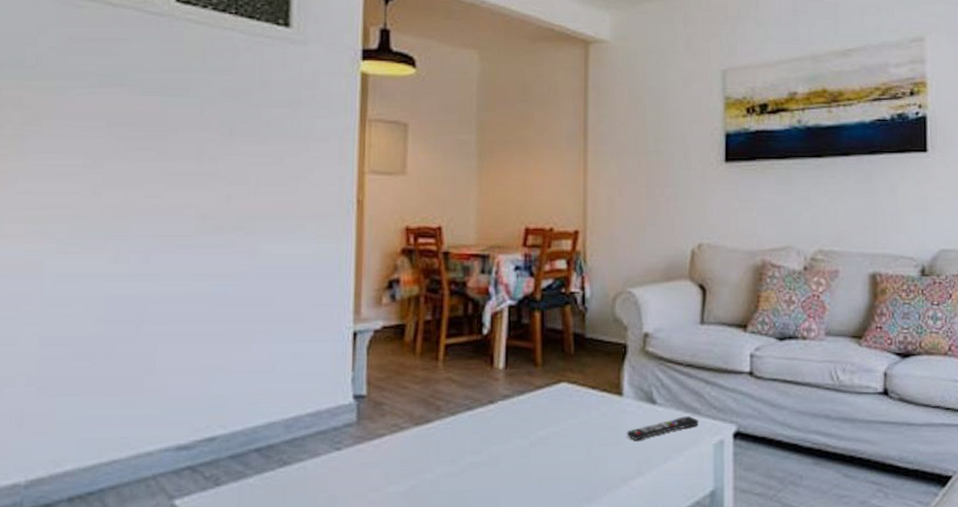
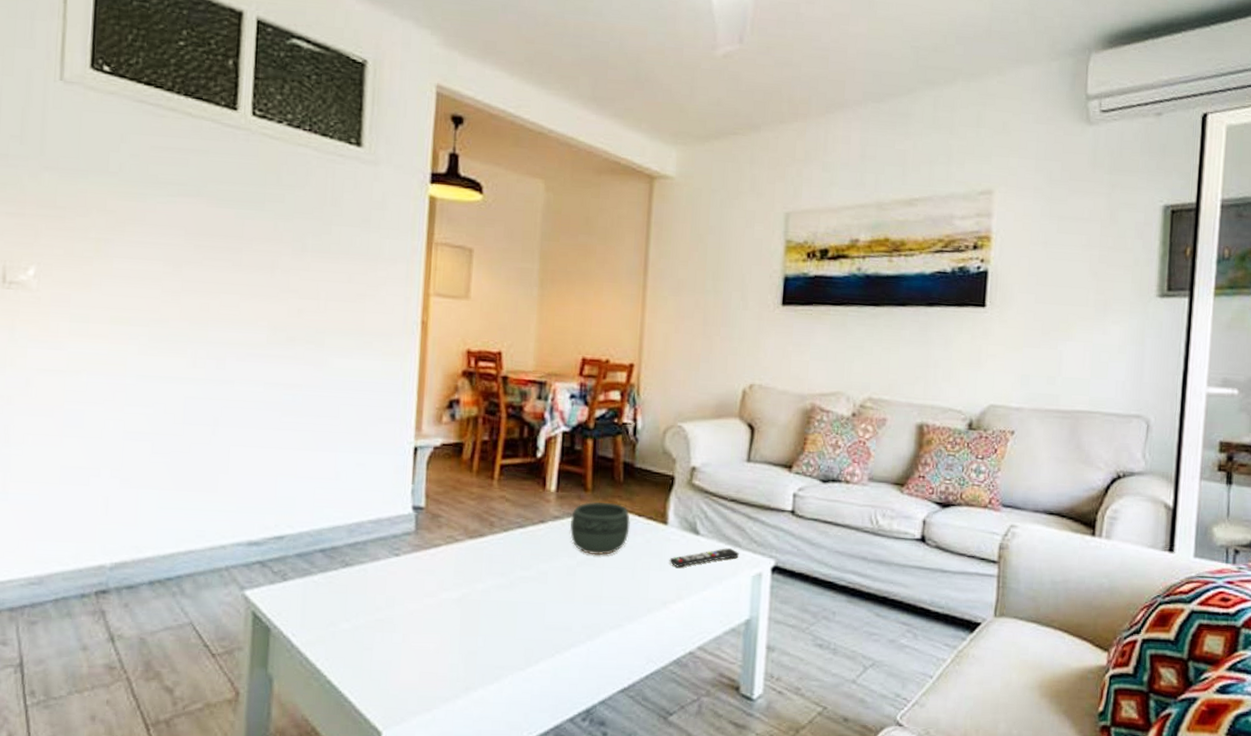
bowl: none [522,376,584,434] -> present [570,502,630,556]

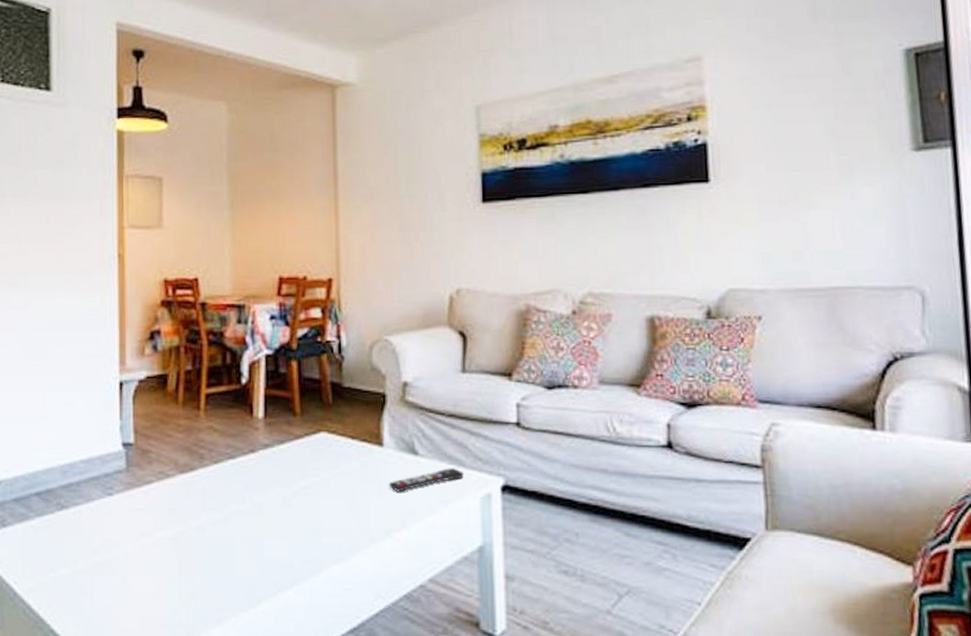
bowl: present [570,502,630,556] -> none [282,426,344,484]

